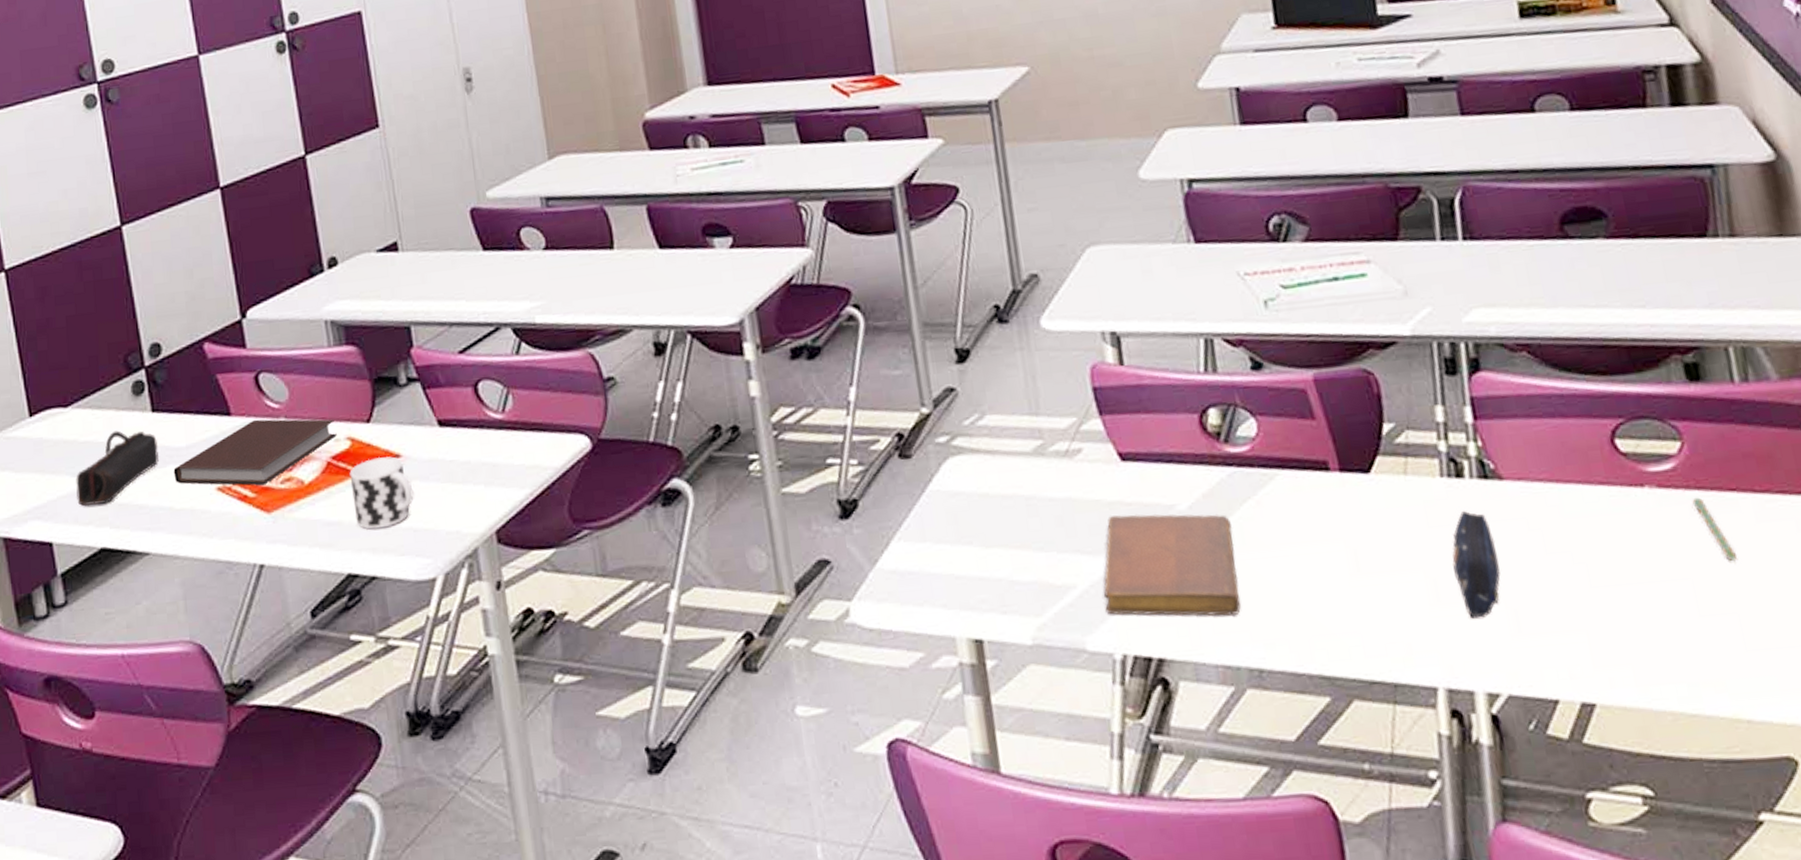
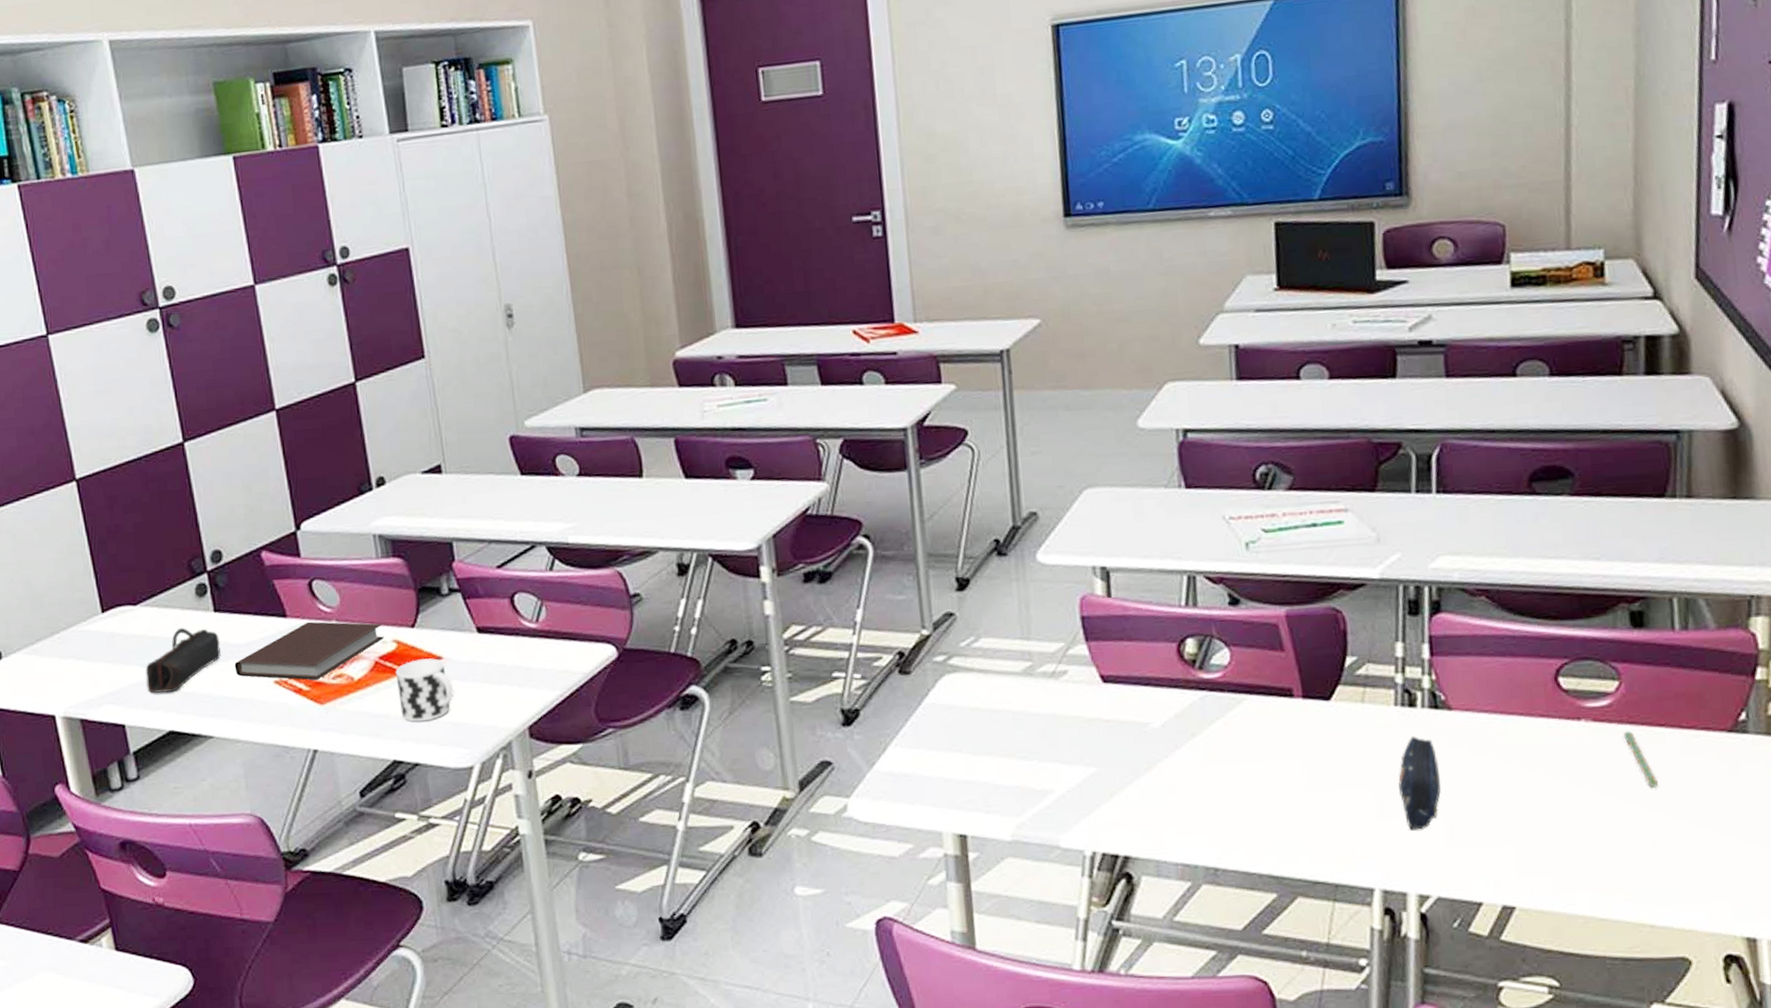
notebook: present [1104,514,1241,616] -> none [1079,730,1203,821]

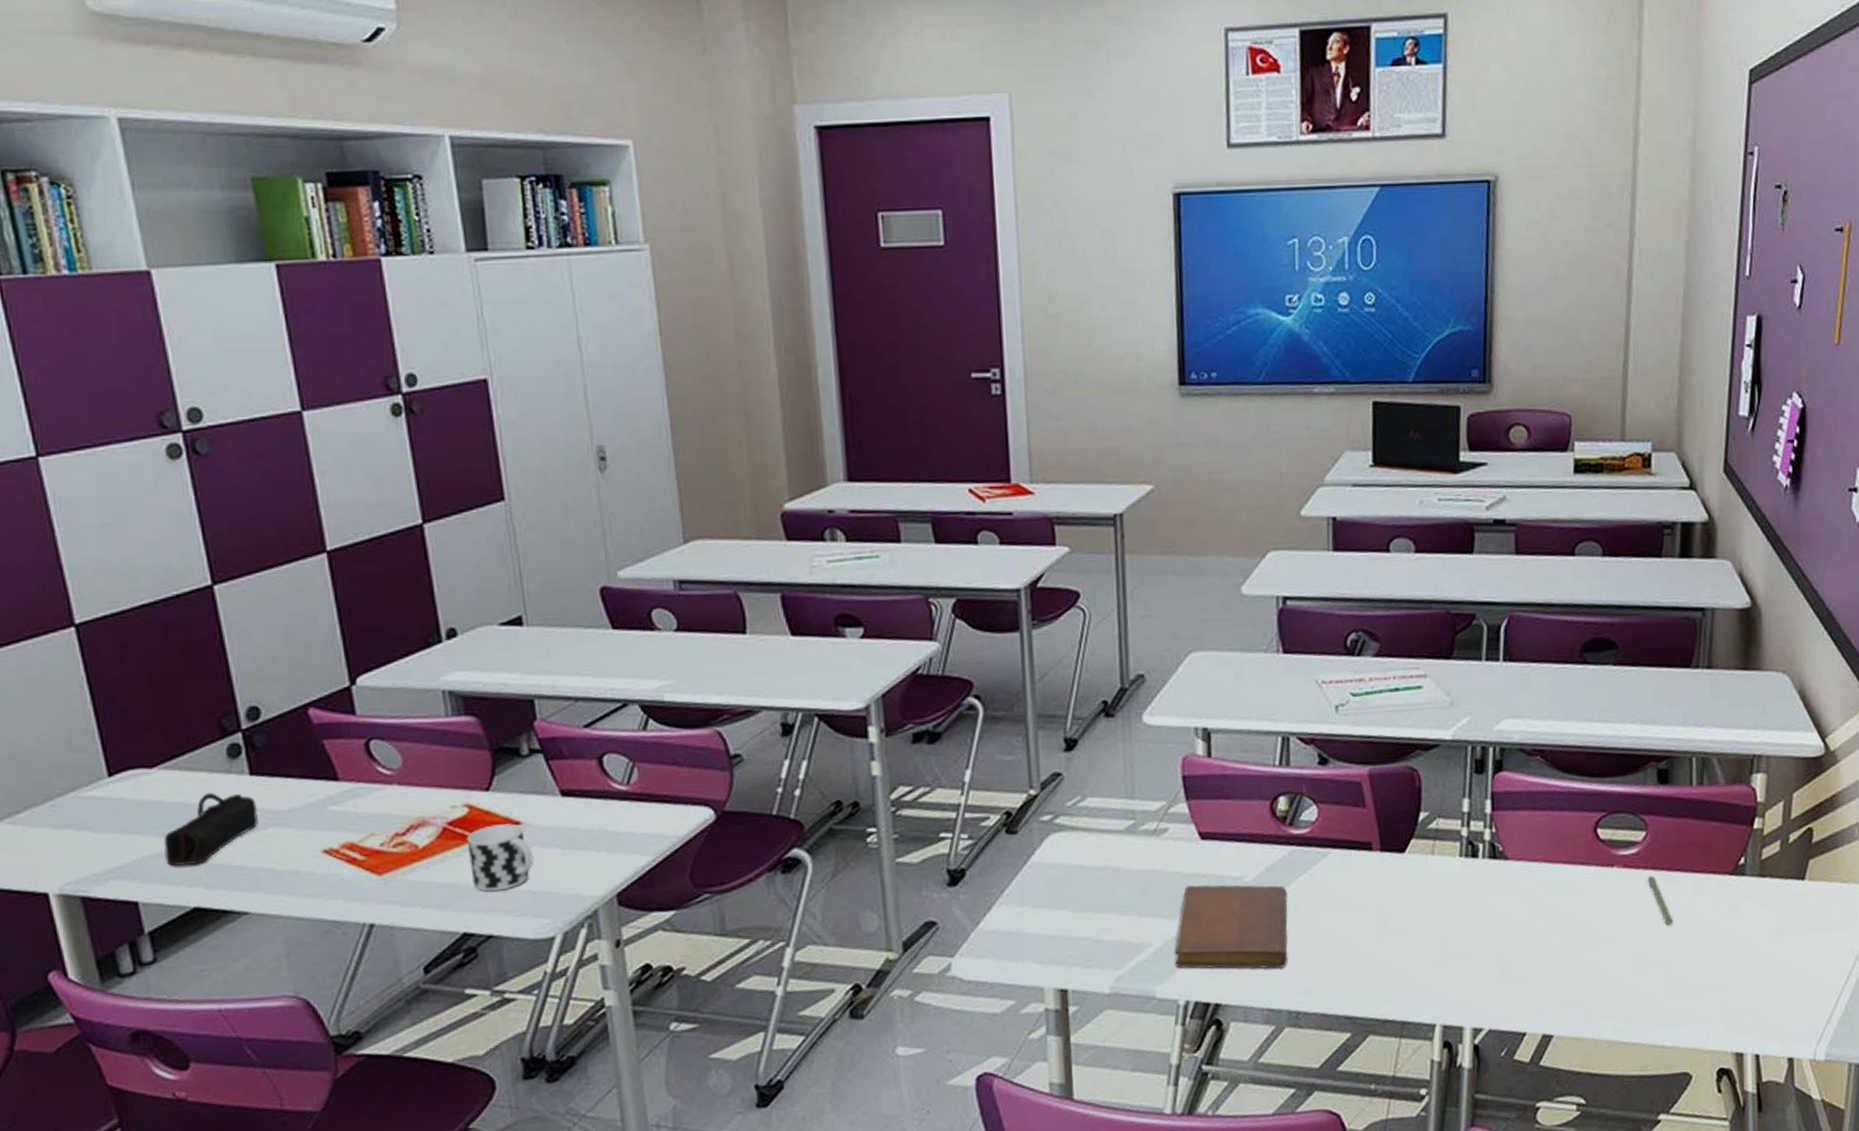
notebook: present [234,621,384,680] -> none [274,785,454,849]
notebook: none [1079,730,1203,821] -> present [1175,884,1288,969]
pencil case: present [1398,735,1441,830] -> none [1460,884,1495,970]

